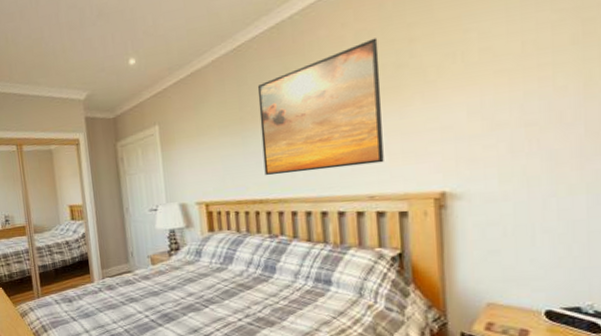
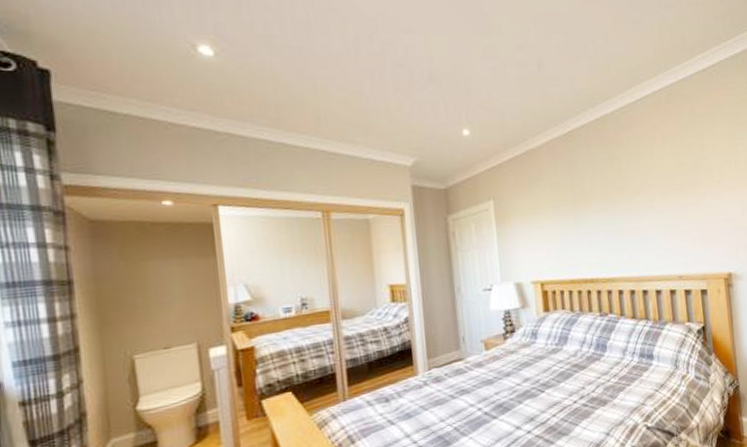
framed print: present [257,38,384,176] -> none [586,141,688,256]

